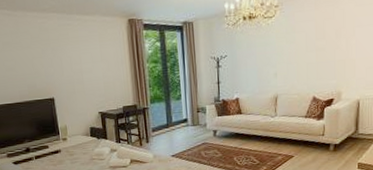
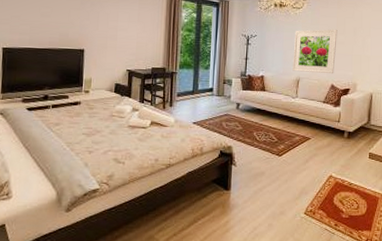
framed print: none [268,34,317,89] -> present [292,29,338,74]

